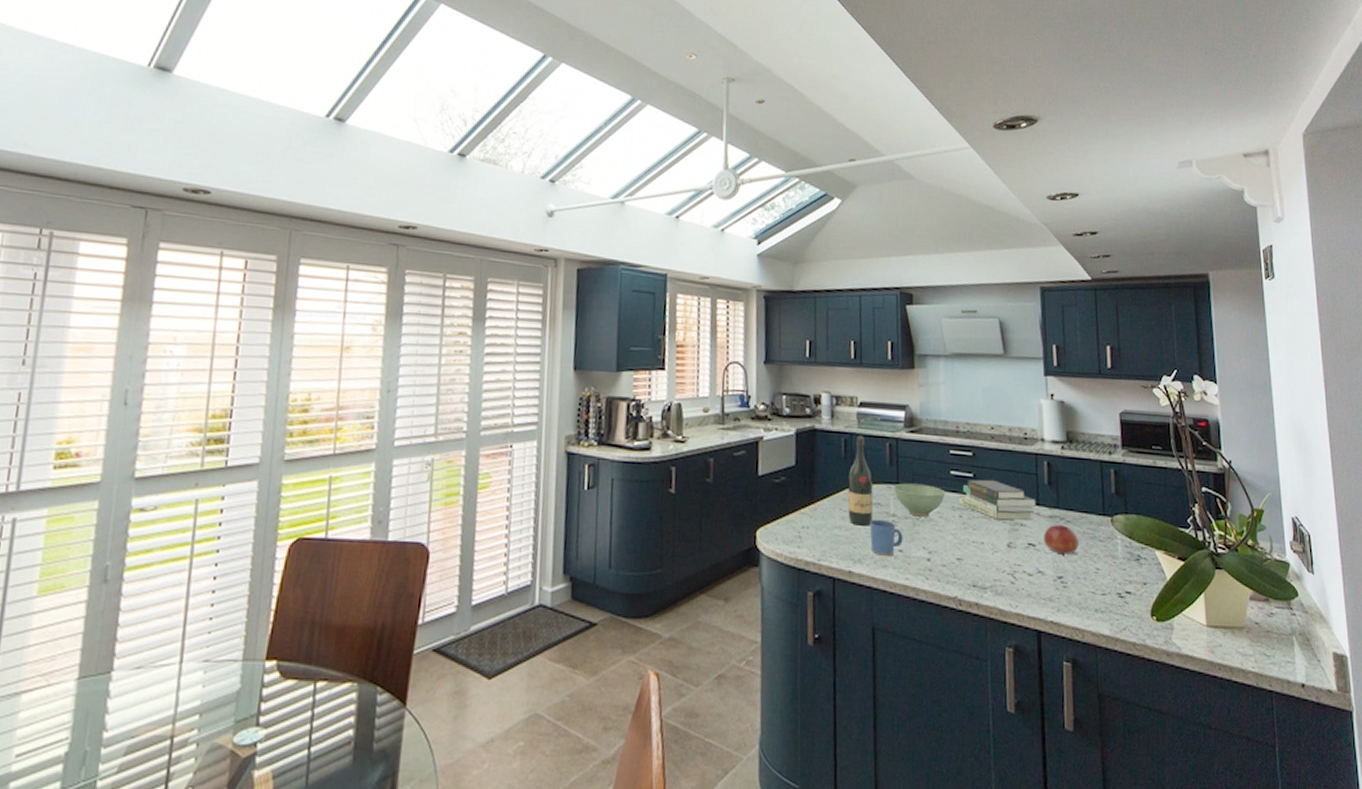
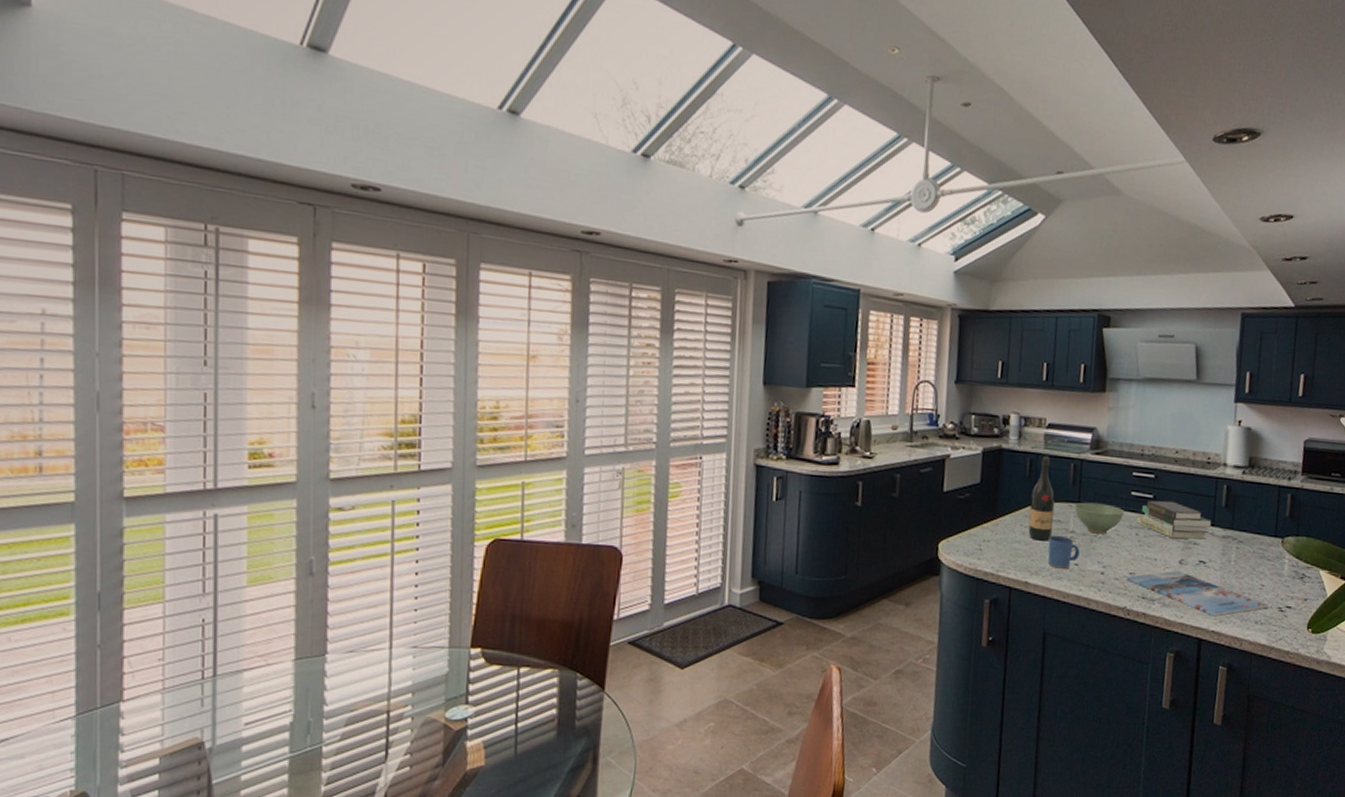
magazine: none [954,554,1106,605] -> present [1126,570,1268,617]
fruit: present [1043,525,1079,556] -> none [1214,544,1248,573]

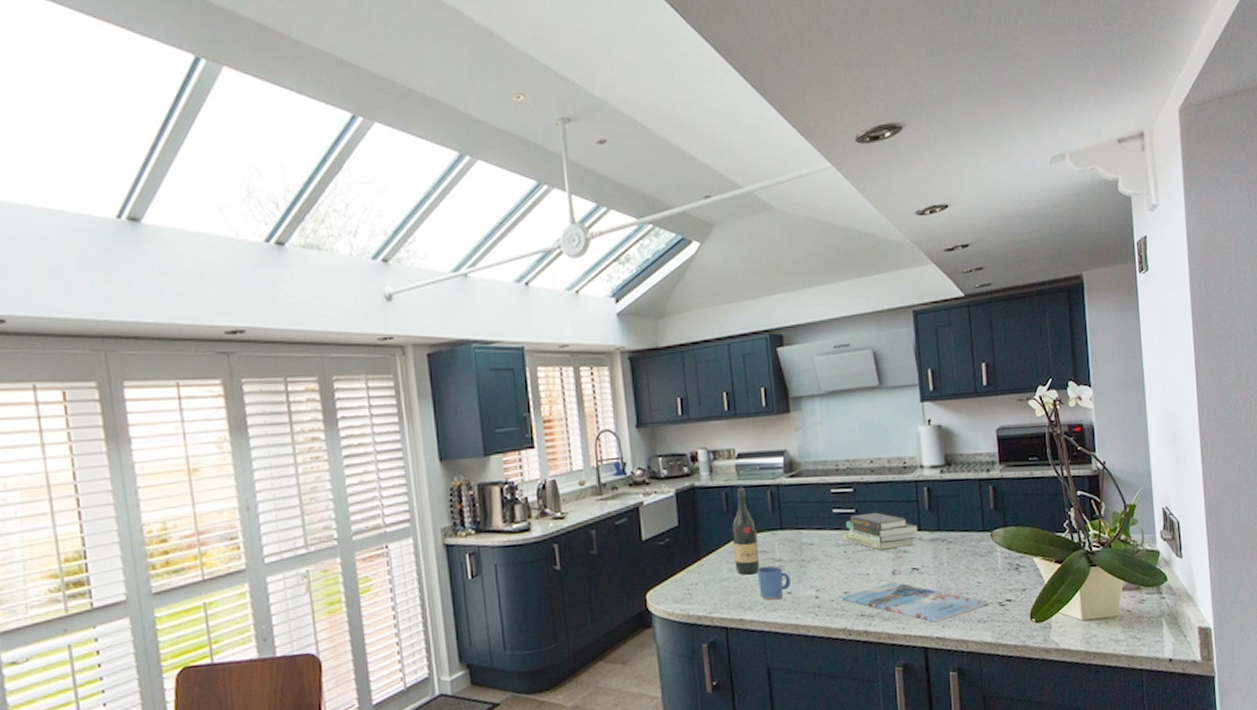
bowl: present [1074,502,1125,534] -> none [778,526,830,558]

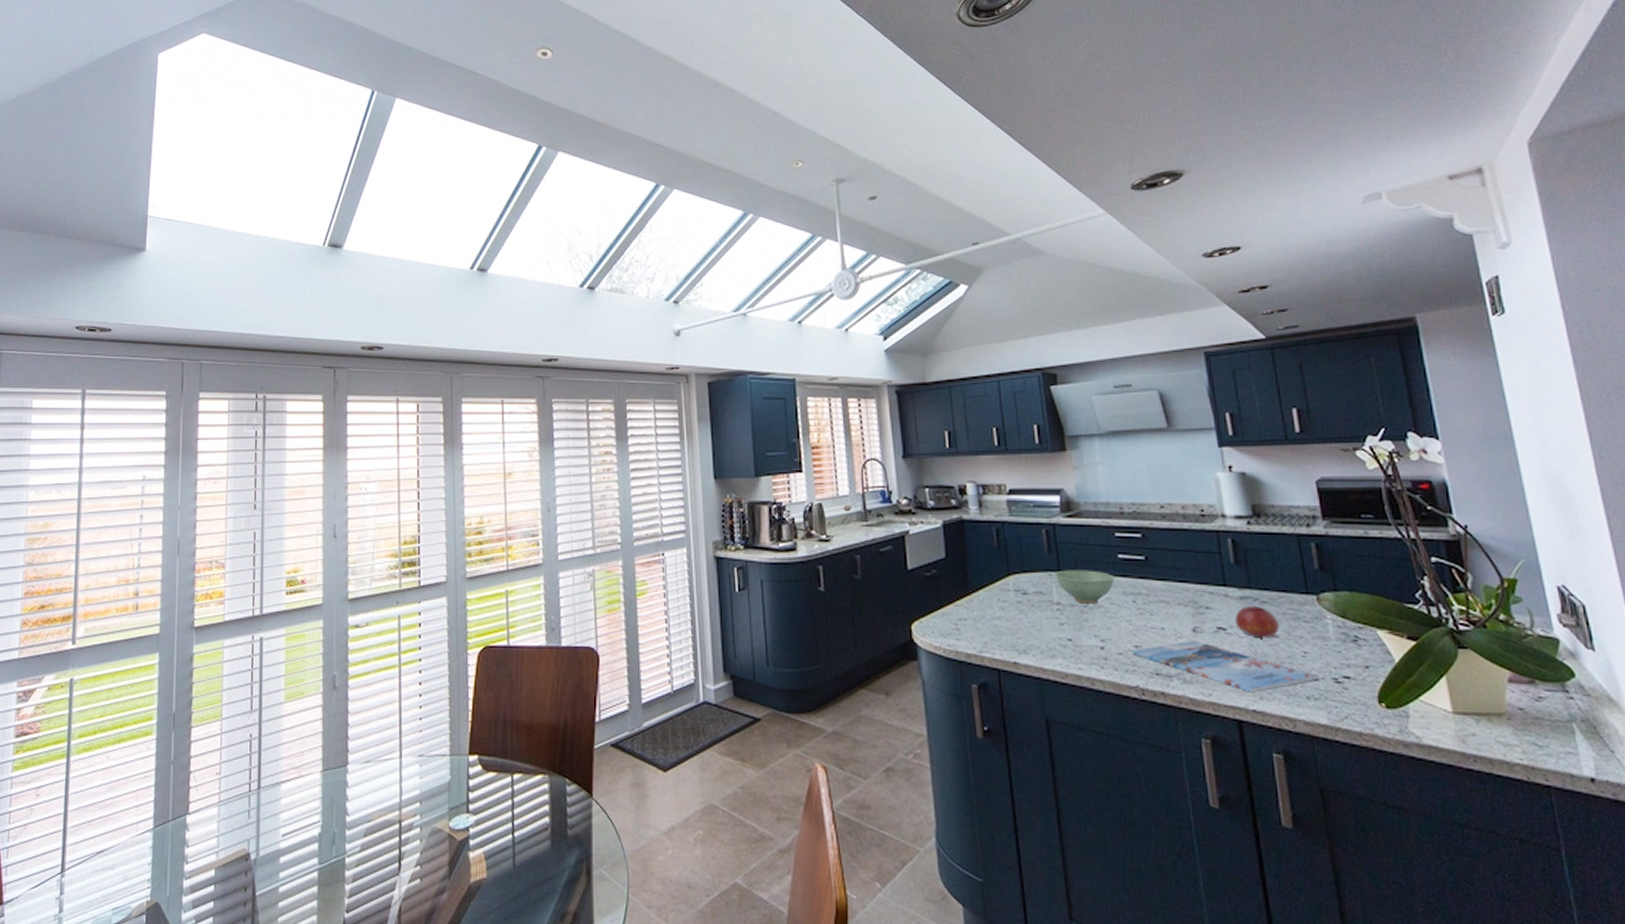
wine bottle: present [732,486,760,575] -> none [1004,523,1035,616]
mug: present [757,565,791,600] -> none [1032,608,1071,645]
bowl: none [778,526,830,558] -> present [1055,570,1115,604]
books: present [842,512,918,550] -> none [1130,561,1223,604]
fruit: none [927,546,960,575] -> present [1235,606,1279,640]

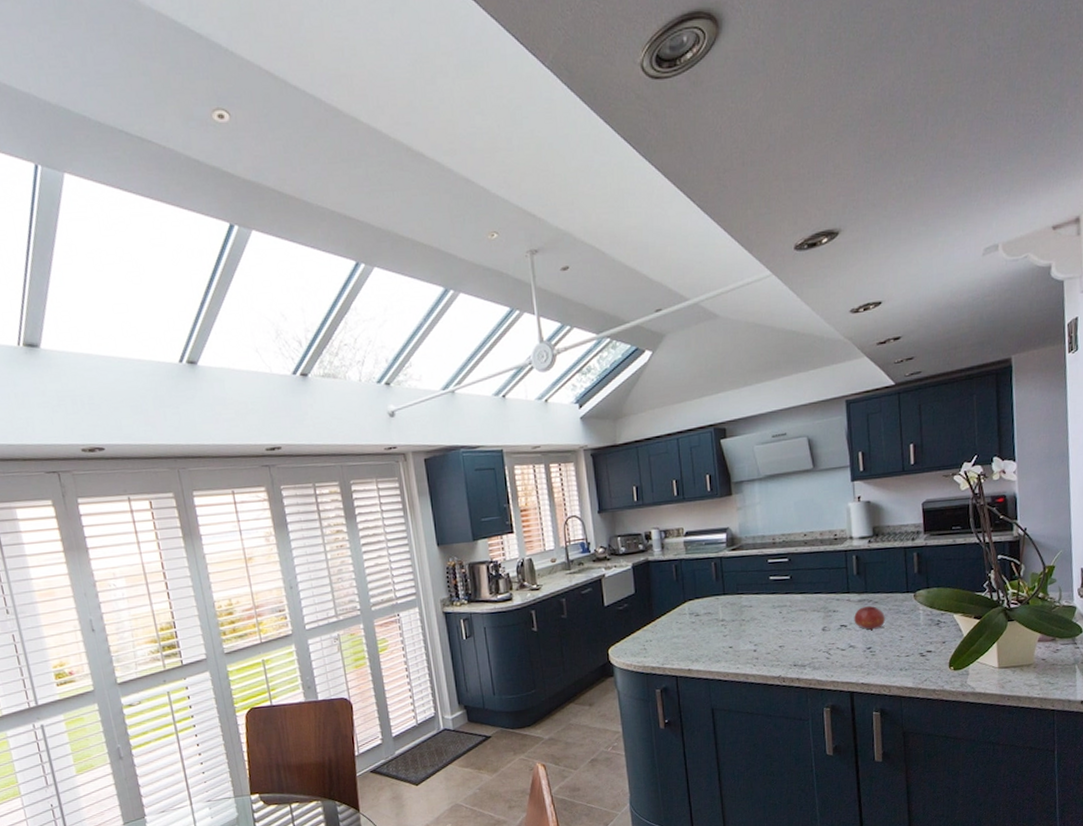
bowl: present [1055,570,1115,604] -> none [721,591,767,619]
magazine: present [1132,640,1319,693] -> none [777,637,910,671]

